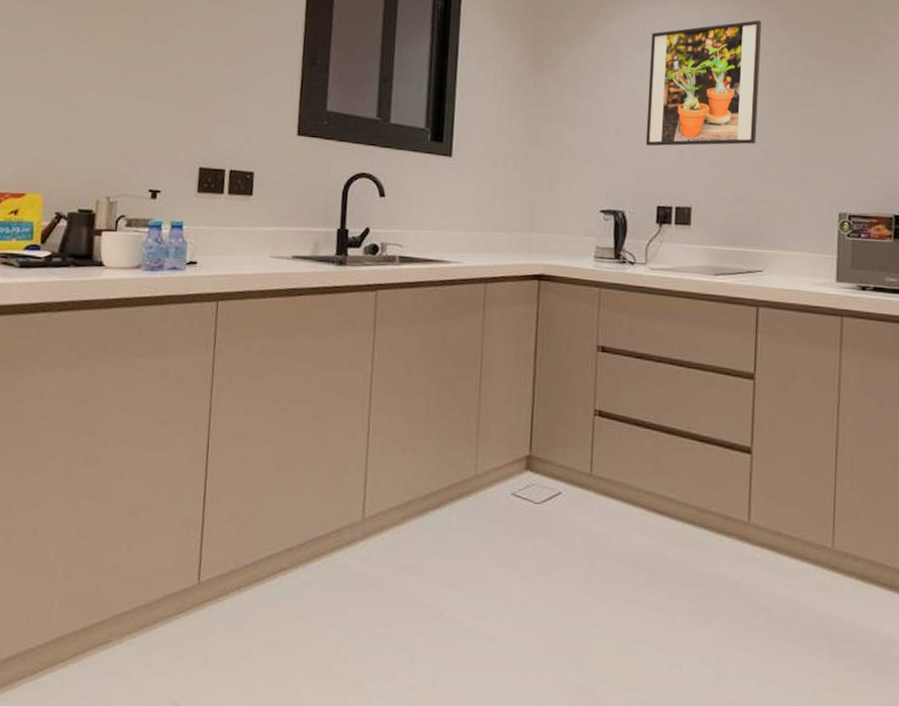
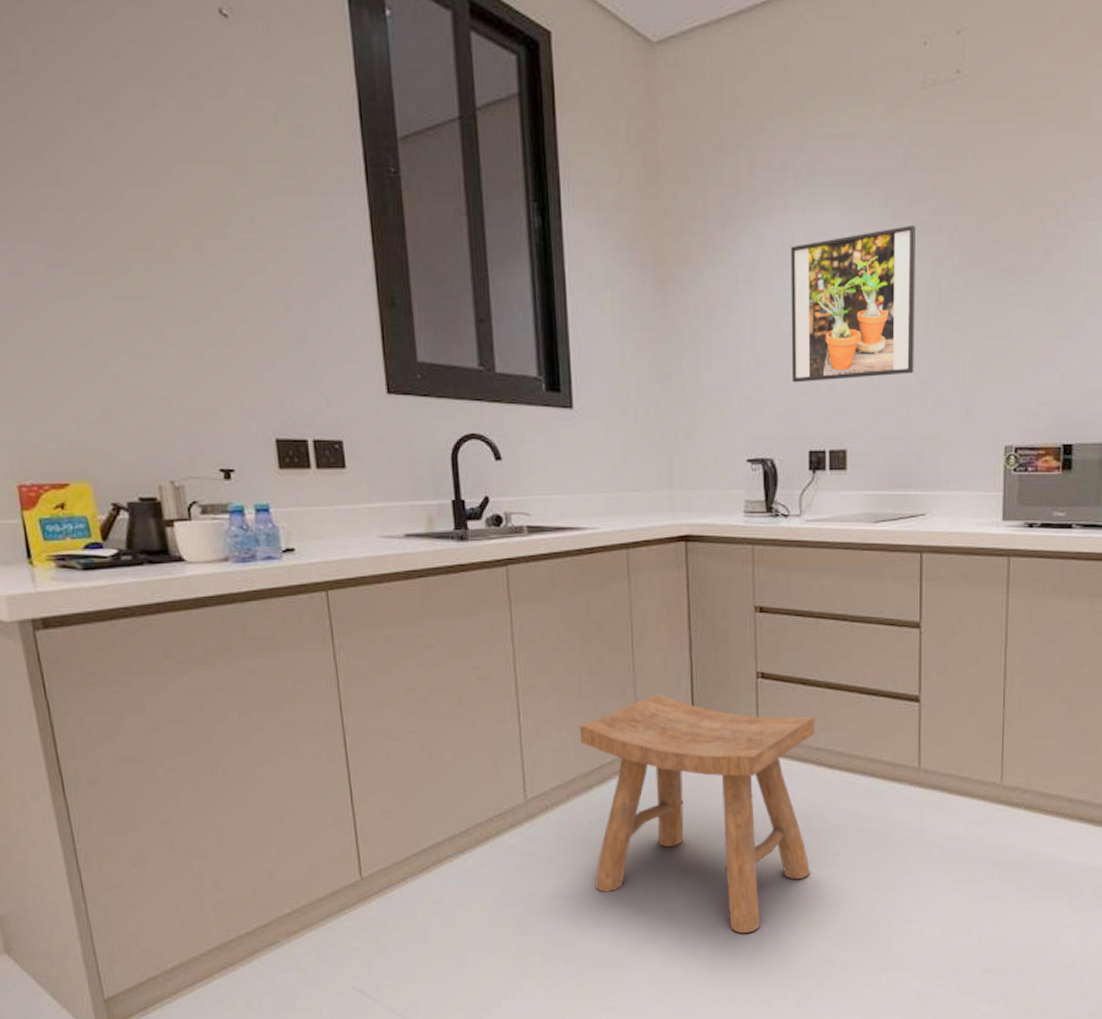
stool: none [418,423,648,686] -> present [580,694,816,934]

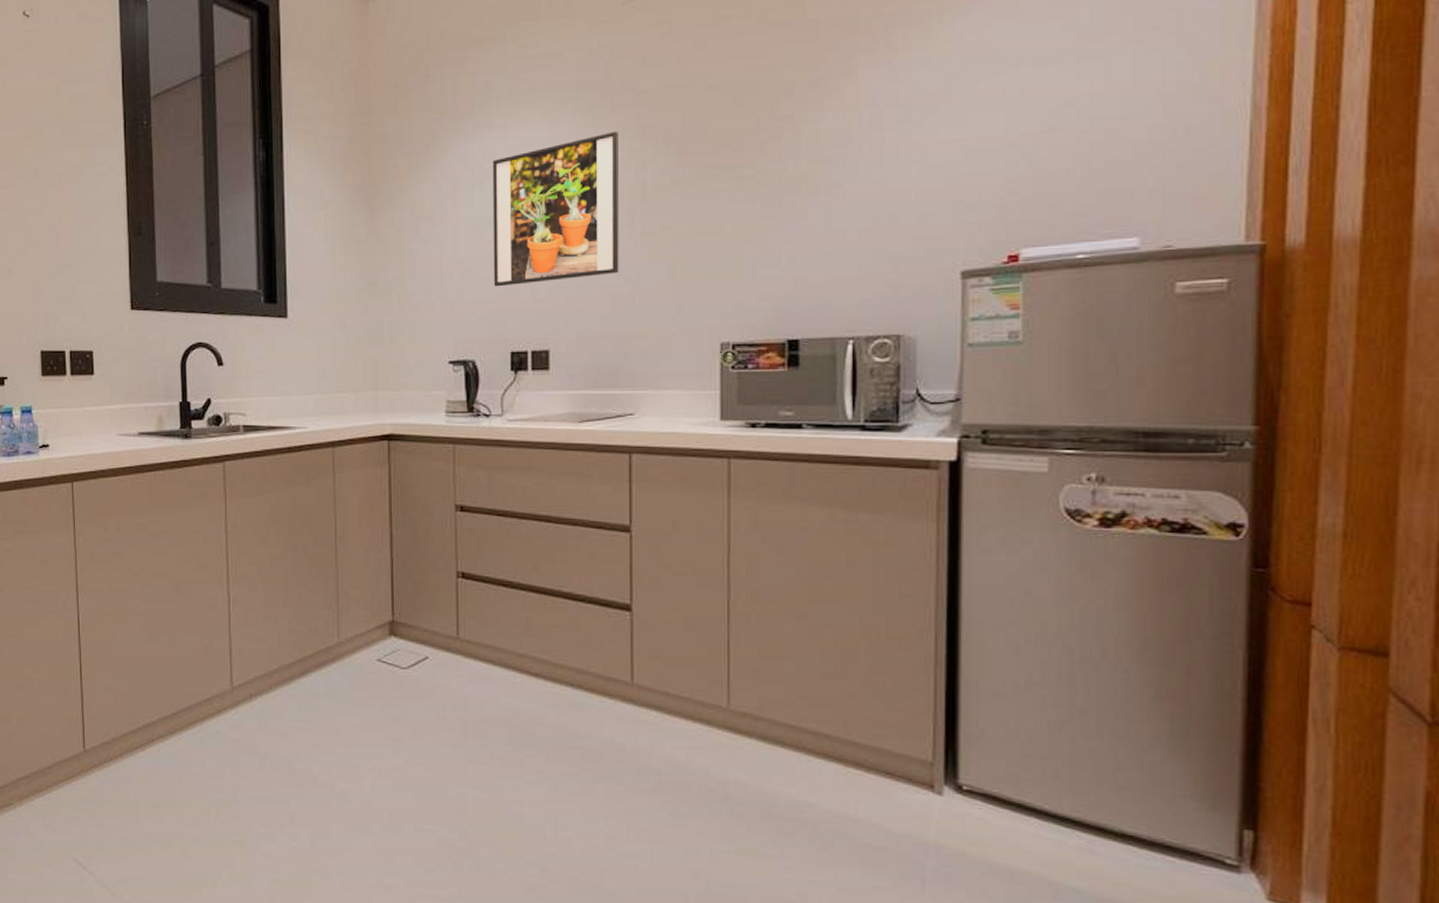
stool: present [580,694,816,934] -> none [284,589,518,848]

